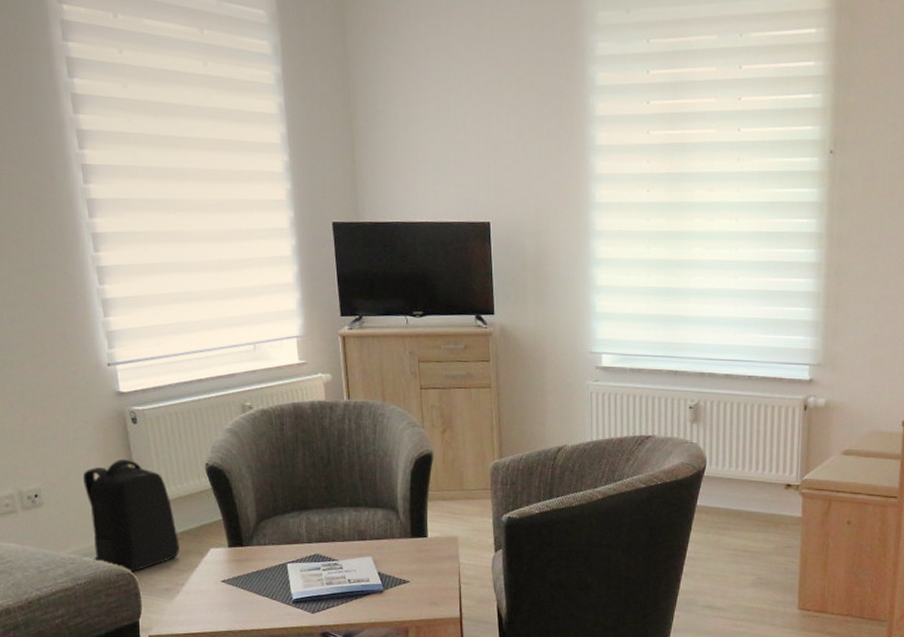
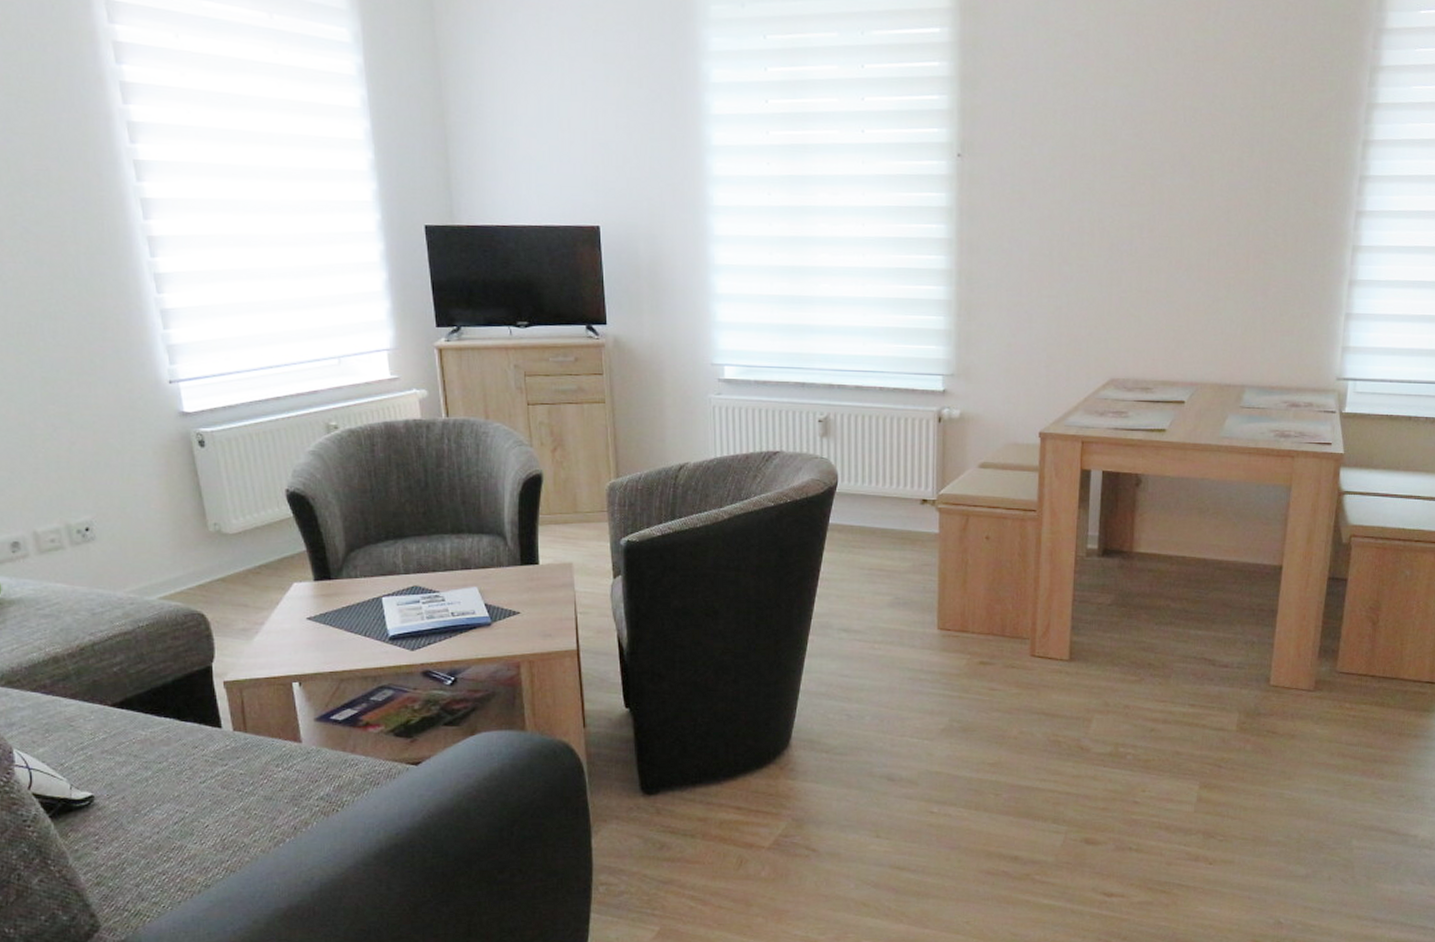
backpack: present [83,460,180,574] -> none [143,487,258,613]

